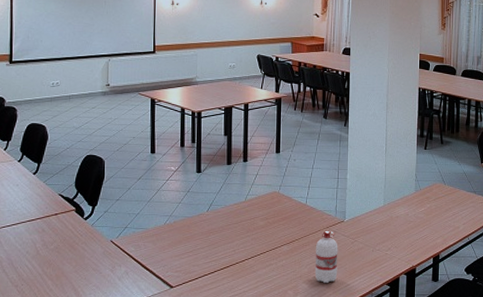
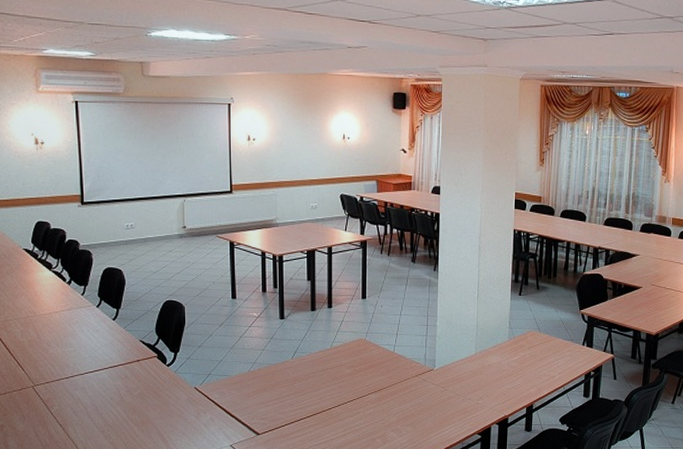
water bottle: present [314,230,338,284] -> none [403,379,428,433]

